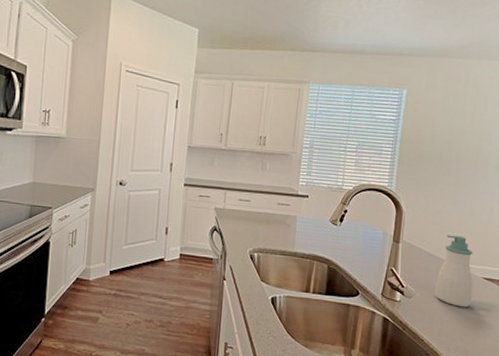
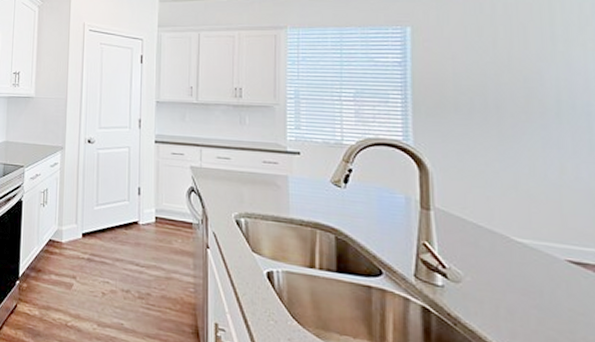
soap bottle: present [434,235,473,307] -> none [493,201,555,301]

